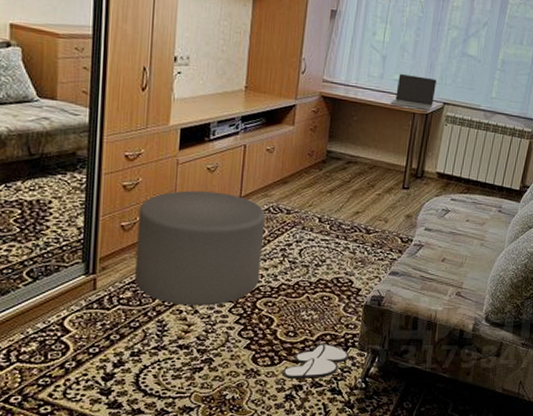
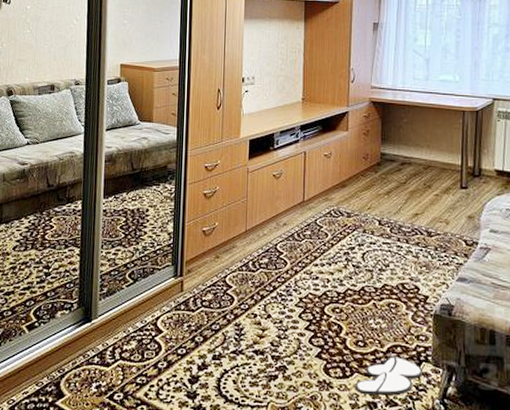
pouf: present [135,190,266,306] -> none [215,196,328,311]
laptop: present [391,73,437,110] -> none [439,73,483,107]

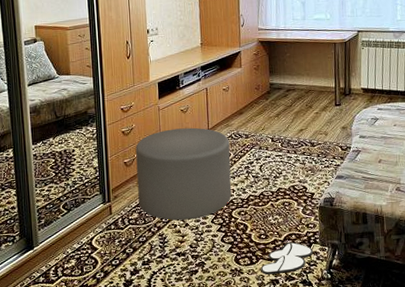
pouf: none [215,196,328,311] -> present [135,127,232,221]

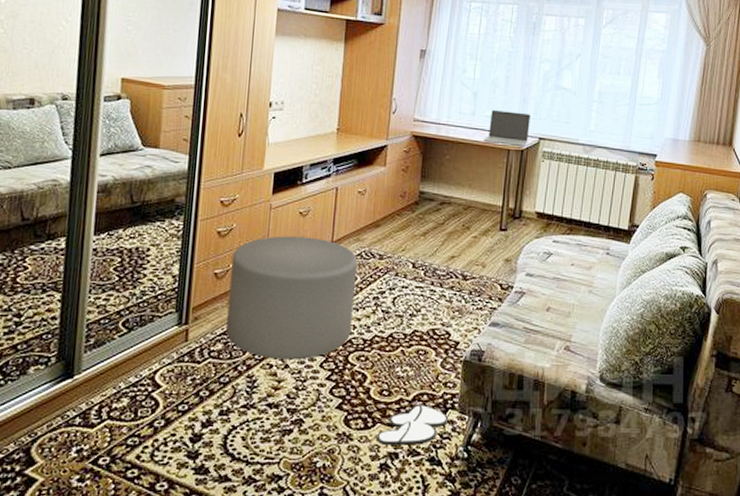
laptop: none [315,13,350,39] -> present [484,109,531,146]

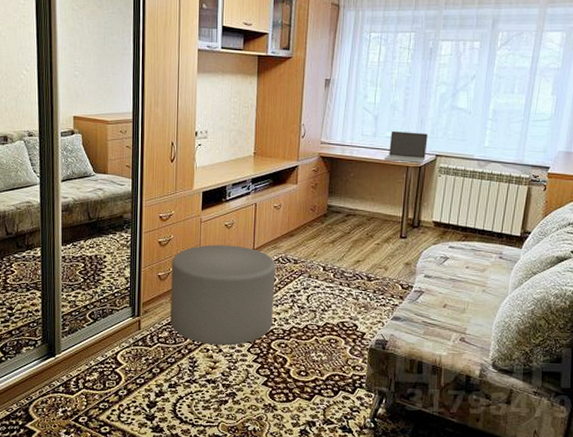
slippers: present [376,405,449,445] -> none [297,383,358,416]

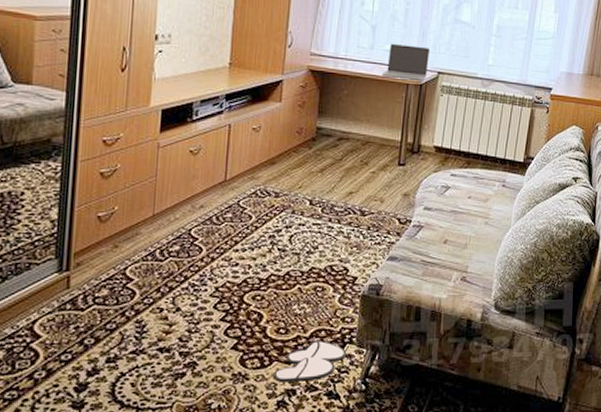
pouf: present [170,245,276,346] -> none [112,175,253,303]
slippers: none [297,383,358,416] -> present [273,341,347,382]

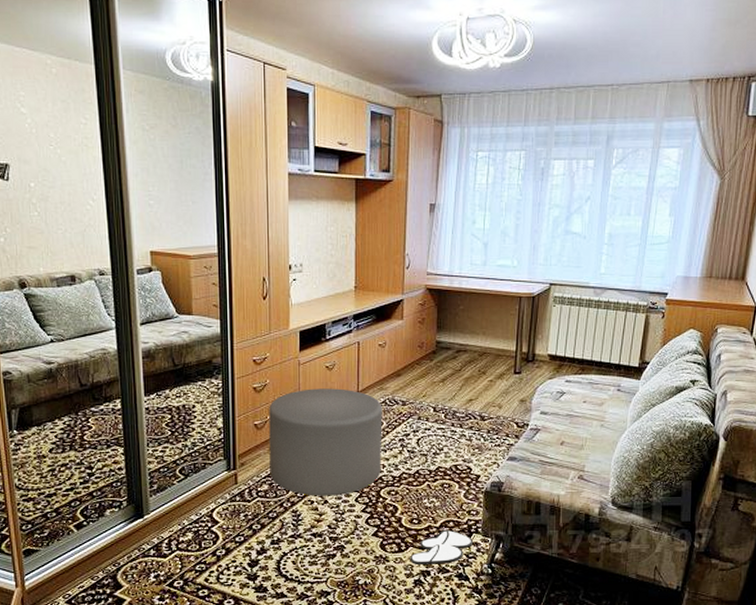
pouf: none [112,175,253,303] -> present [269,388,383,496]
laptop: present [383,43,430,80] -> none [496,258,541,292]

